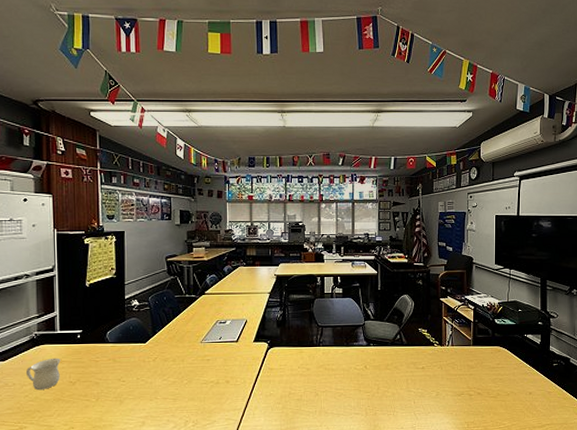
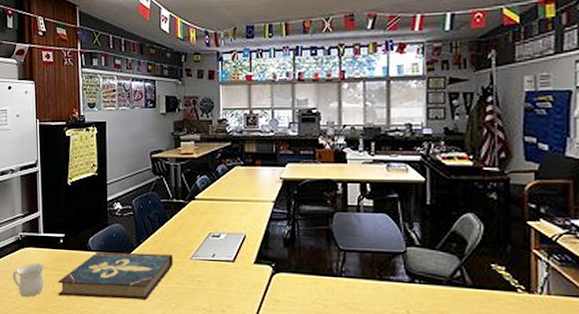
book: none [75,340,186,385] -> present [58,252,173,300]

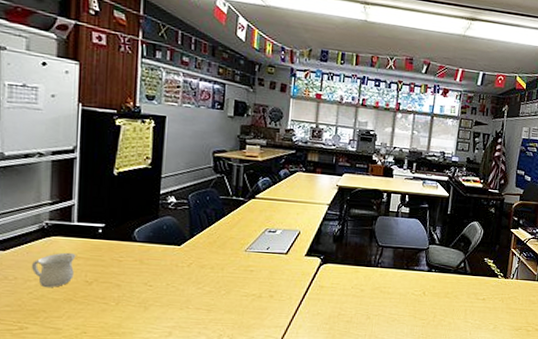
book: present [58,252,173,300] -> none [91,243,228,288]

